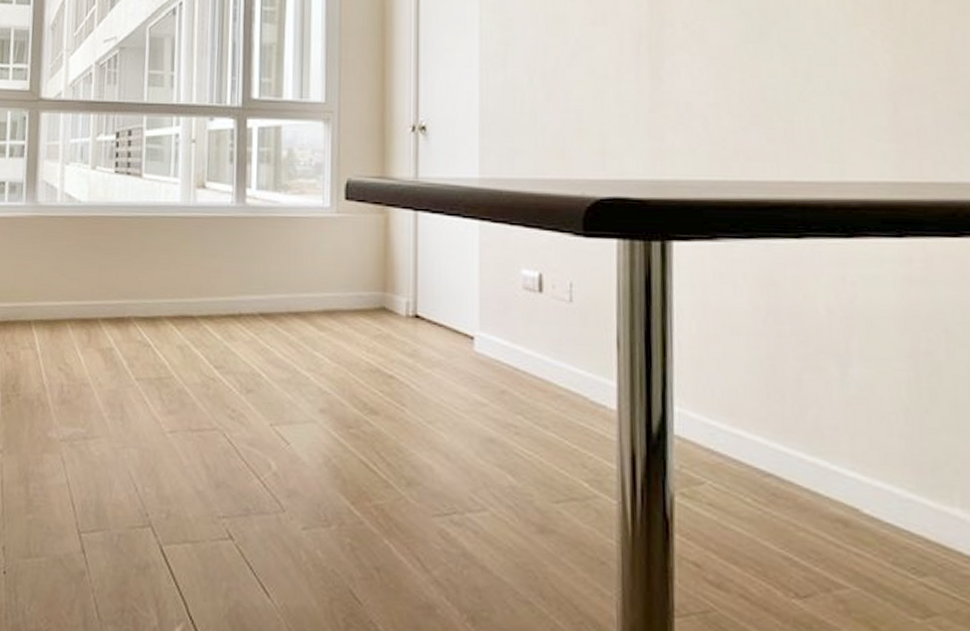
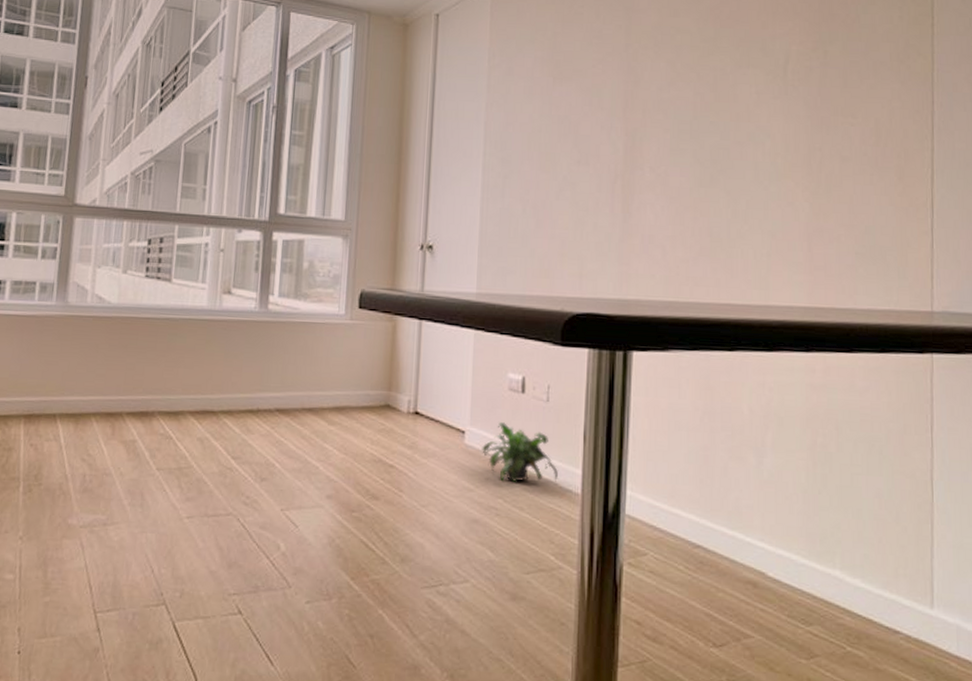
potted plant: none [495,326,588,397] -> present [482,422,558,483]

